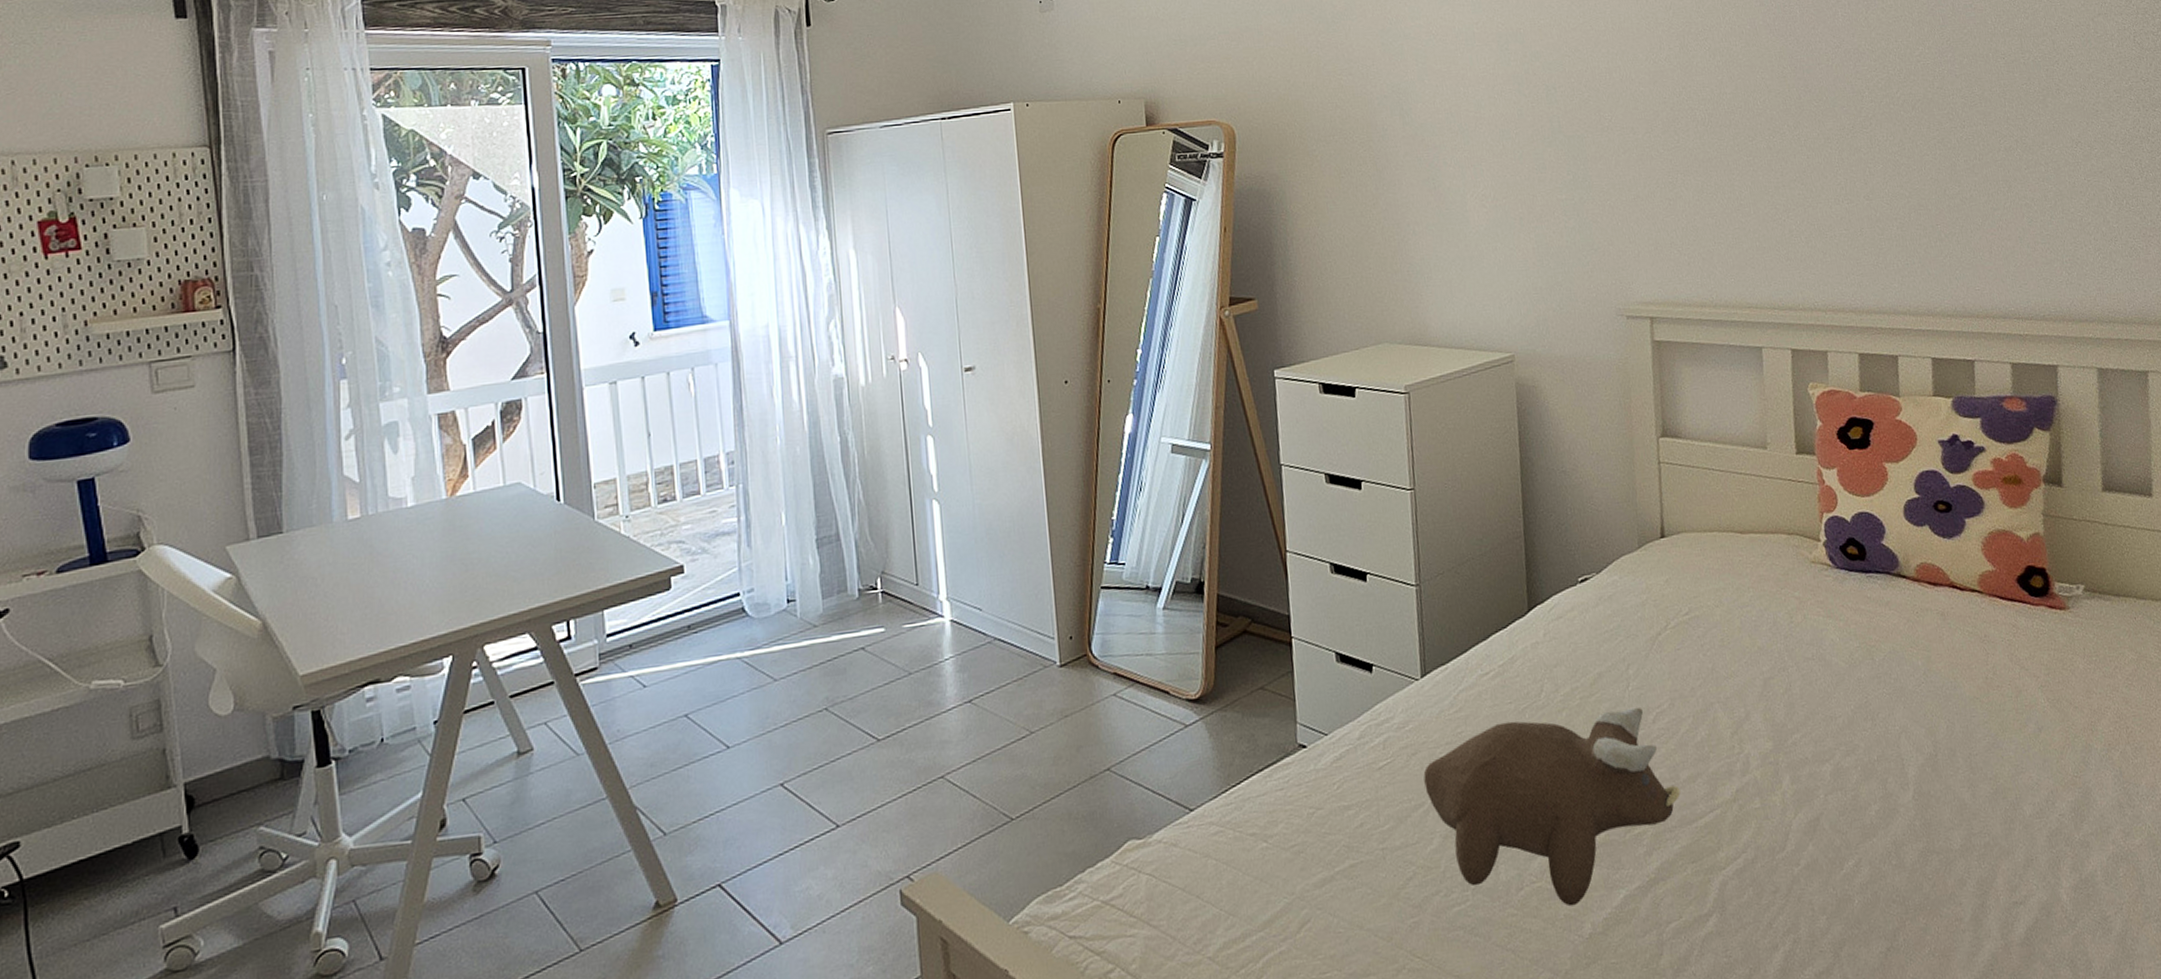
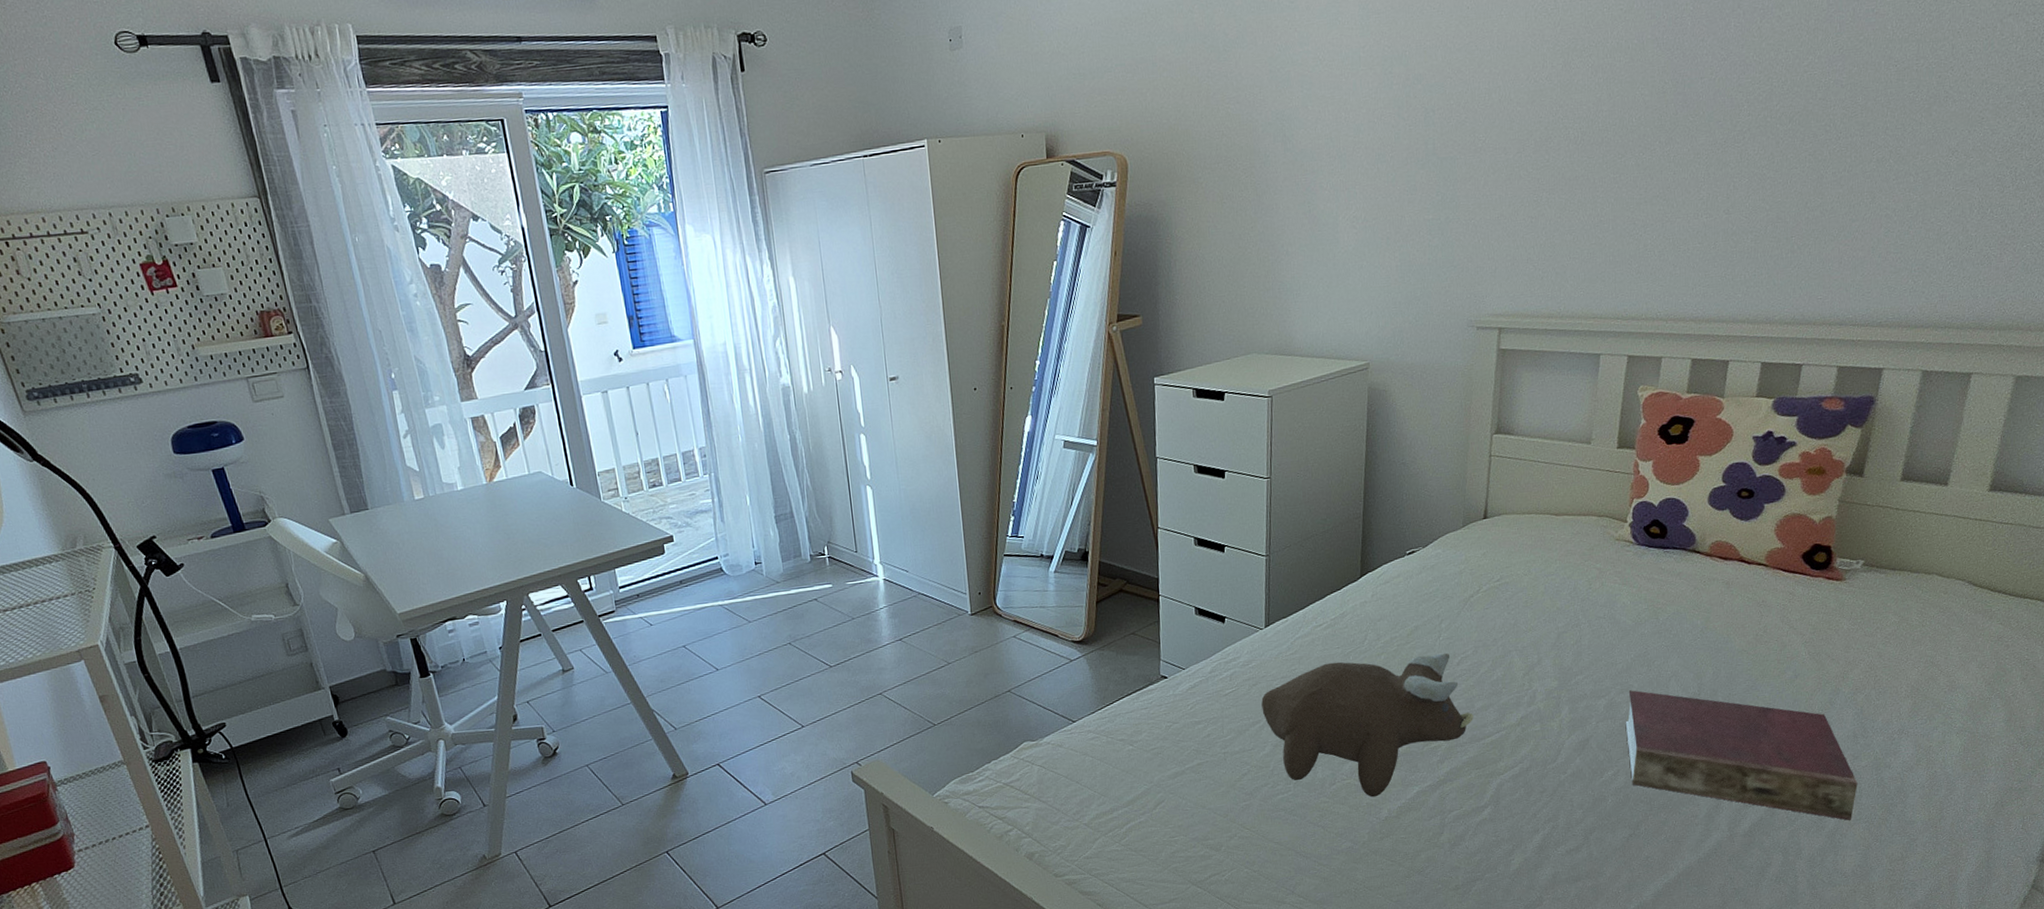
book: none [1855,751,2140,920] -> present [1625,690,1858,821]

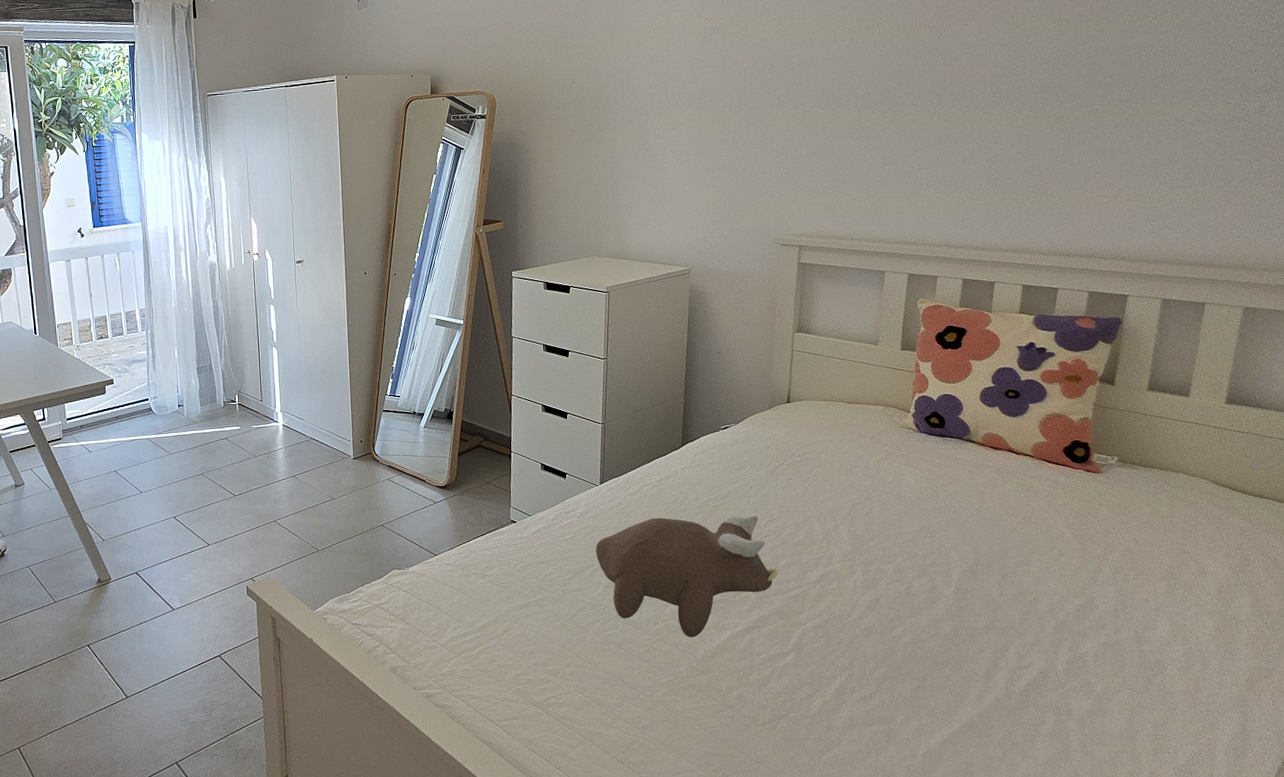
book: present [1625,690,1858,821] -> none [912,558,1121,687]

